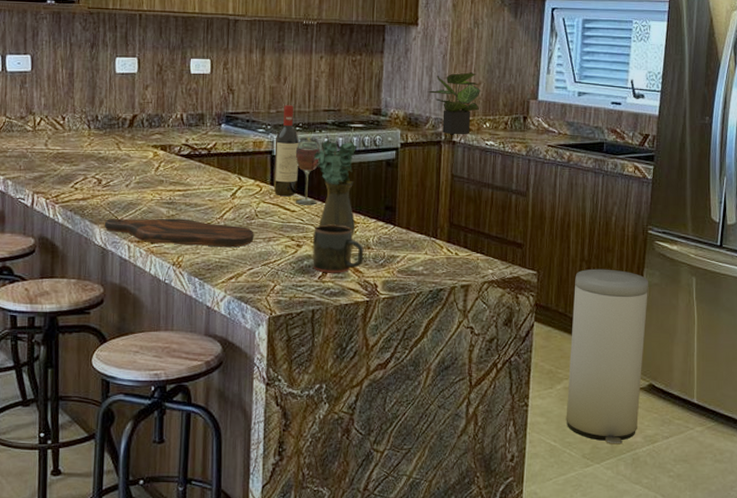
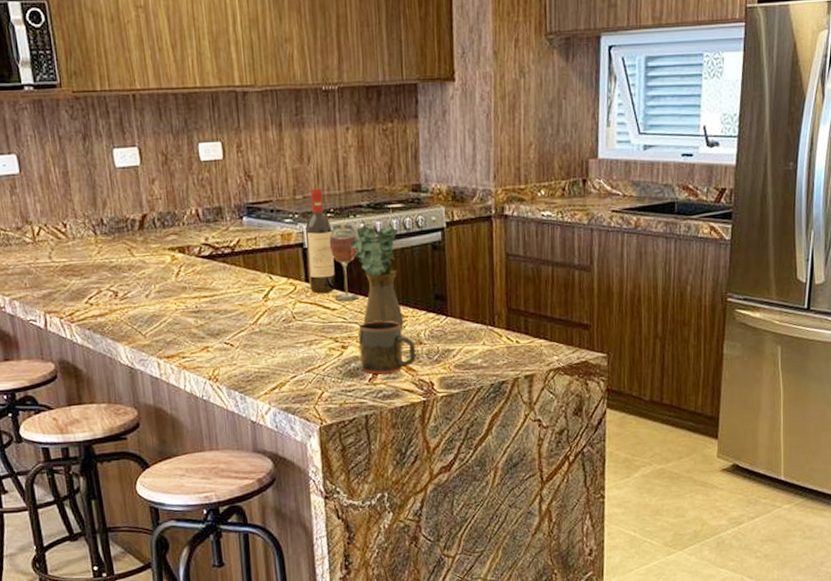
cutting board: present [104,218,254,248] -> none [127,328,294,358]
potted plant: present [427,72,480,135] -> none [471,132,532,208]
pedal bin: present [566,269,649,445] -> none [645,344,730,530]

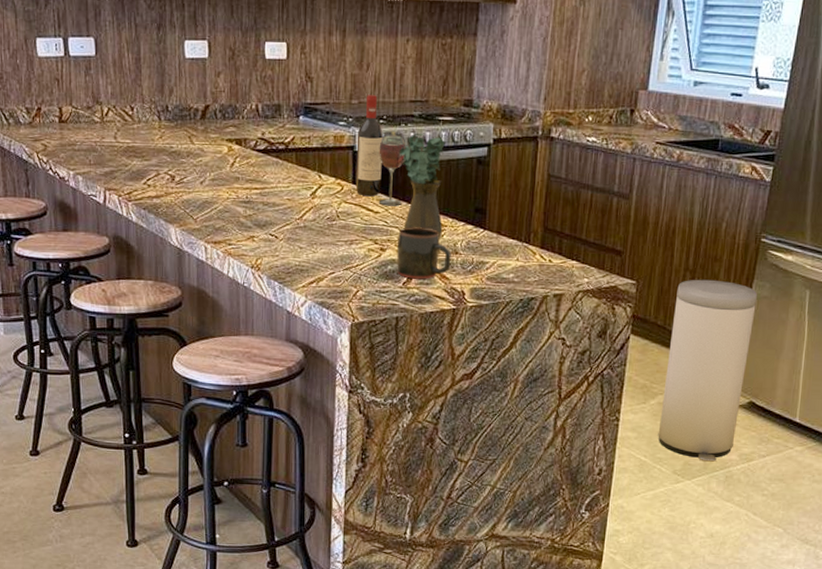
pedal bin: none [645,344,730,530] -> present [658,279,758,462]

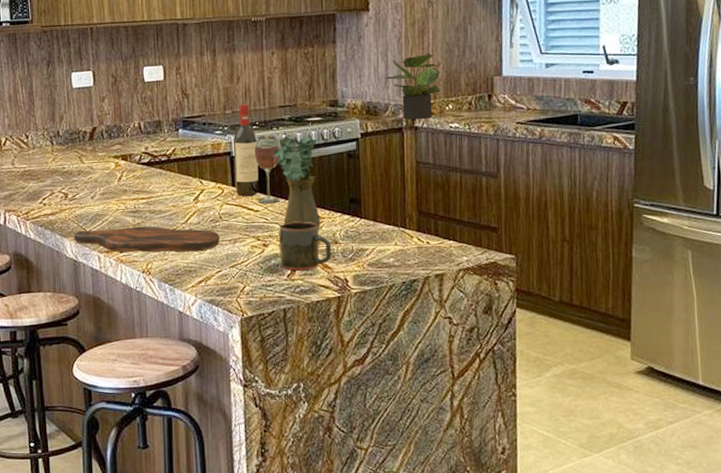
cutting board: none [179,217,336,250] -> present [73,226,220,253]
potted plant: none [524,58,584,130] -> present [384,54,440,121]
pedal bin: present [658,279,758,462] -> none [557,247,640,432]

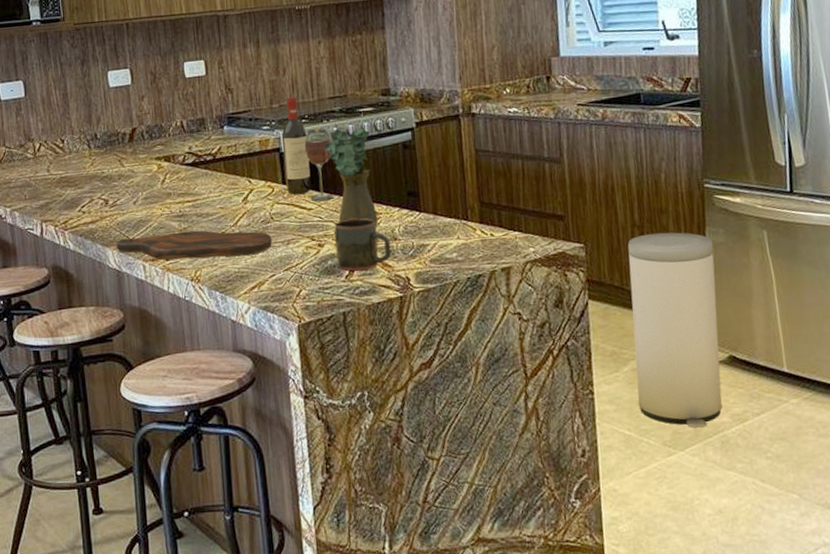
potted plant: present [384,54,440,121] -> none [437,36,496,107]
pedal bin: none [557,247,640,432] -> present [627,232,722,428]

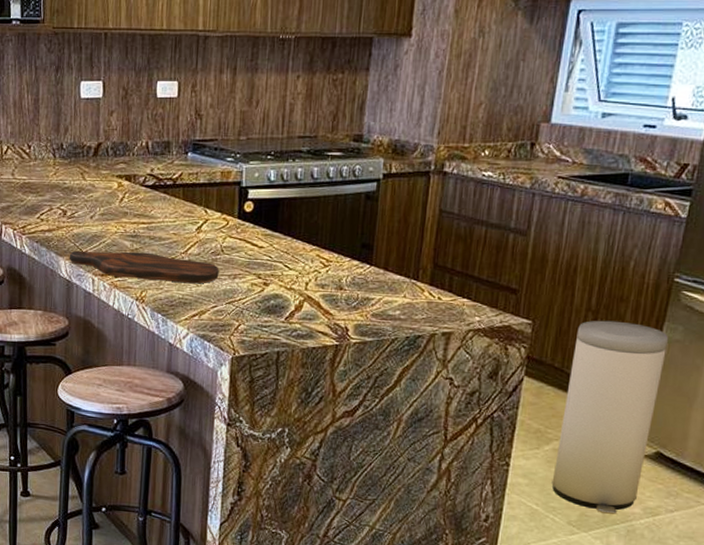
wine bottle: present [282,97,312,195] -> none [241,131,270,231]
wineglass: present [304,128,334,201] -> none [263,167,293,241]
vase: present [324,123,379,230] -> none [285,164,333,277]
mug: present [334,217,392,271] -> none [279,262,336,315]

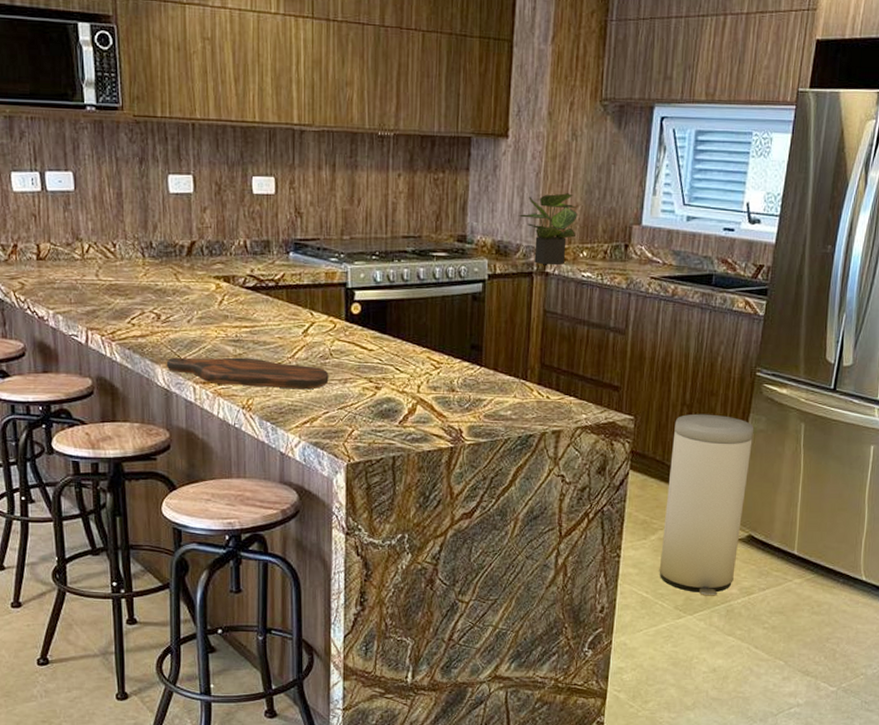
potted plant: none [417,91,482,165] -> present [518,193,578,266]

